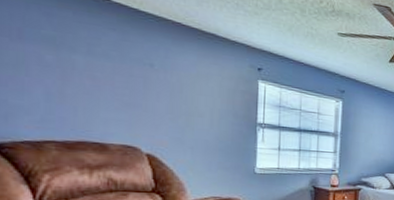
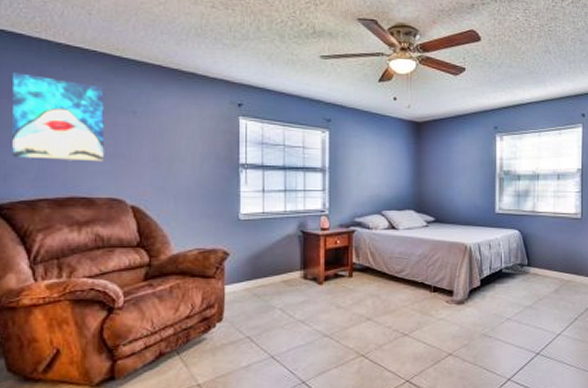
wall art: none [13,11,120,110] -> present [11,72,104,162]

